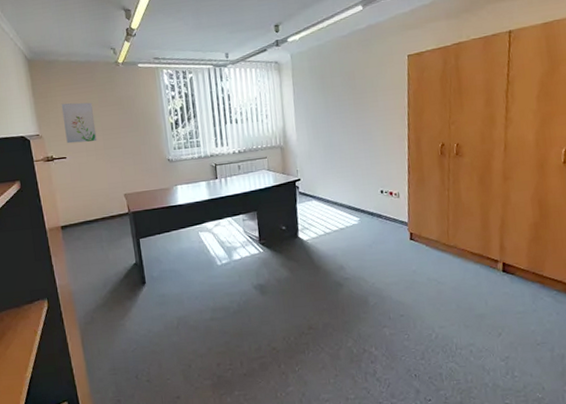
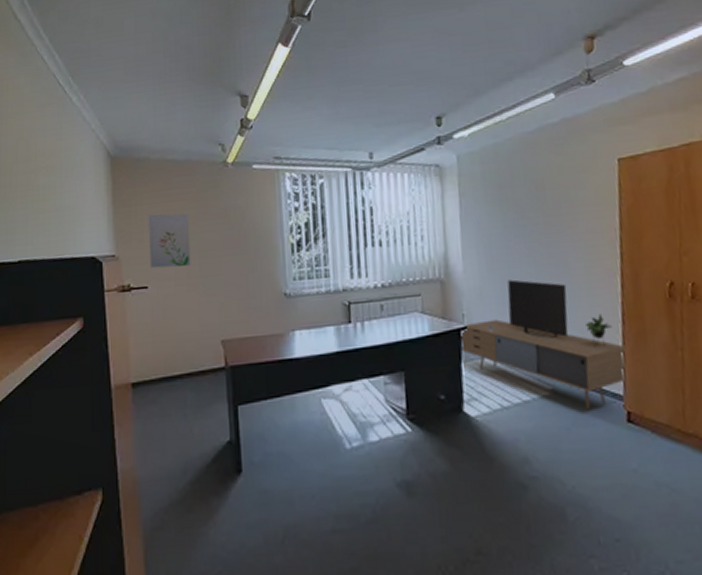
media console: none [295,145,410,232] -> present [460,279,626,409]

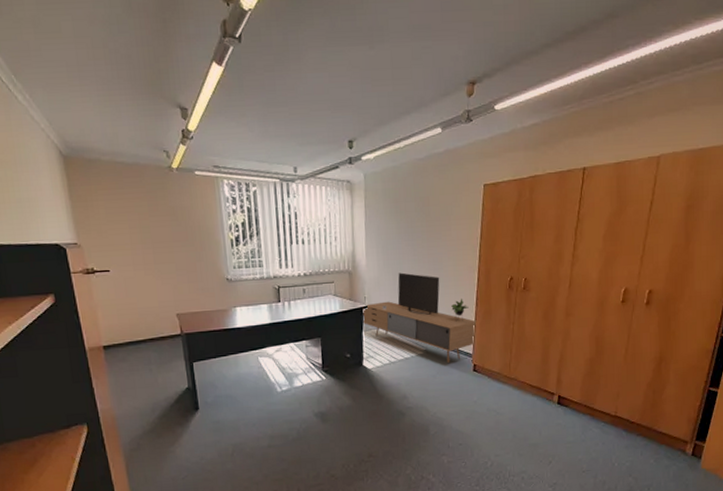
wall art: present [148,213,191,269] -> none [103,209,146,256]

